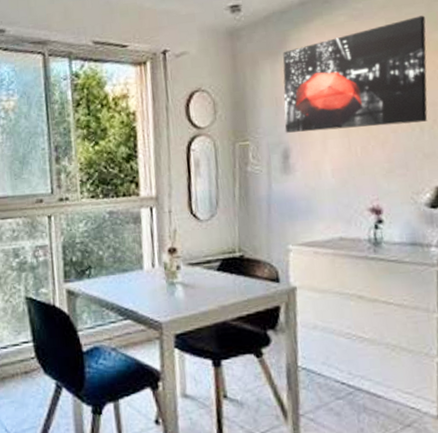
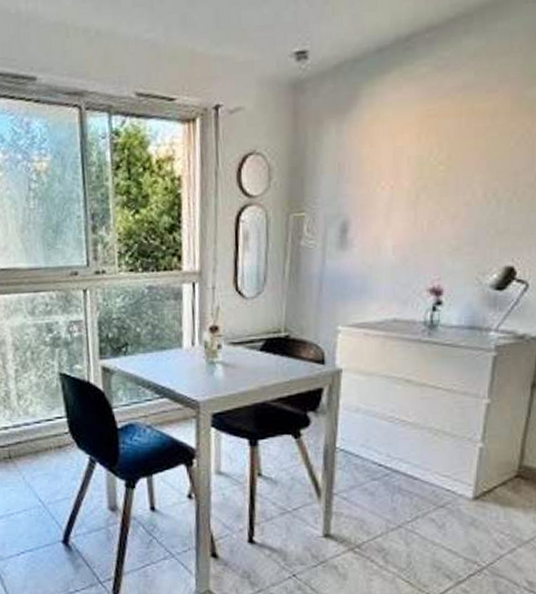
wall art: present [283,15,428,133] -> none [346,67,521,204]

